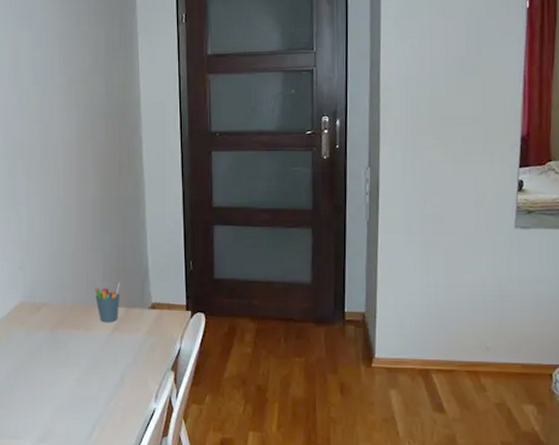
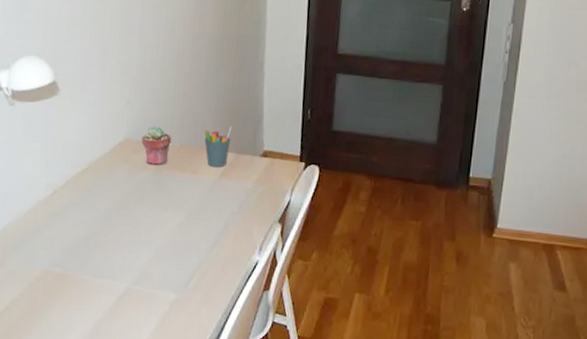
potted succulent: none [36,288,64,326] -> present [142,126,171,166]

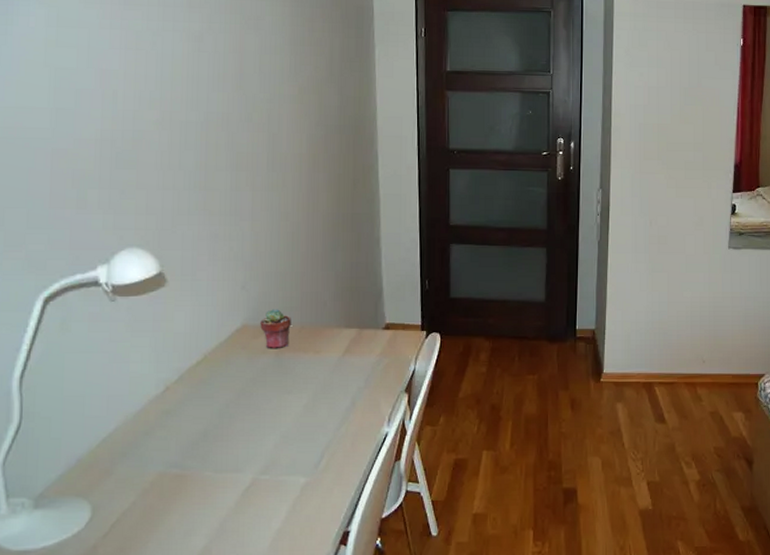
pen holder: present [204,125,232,168] -> none [325,301,353,345]

